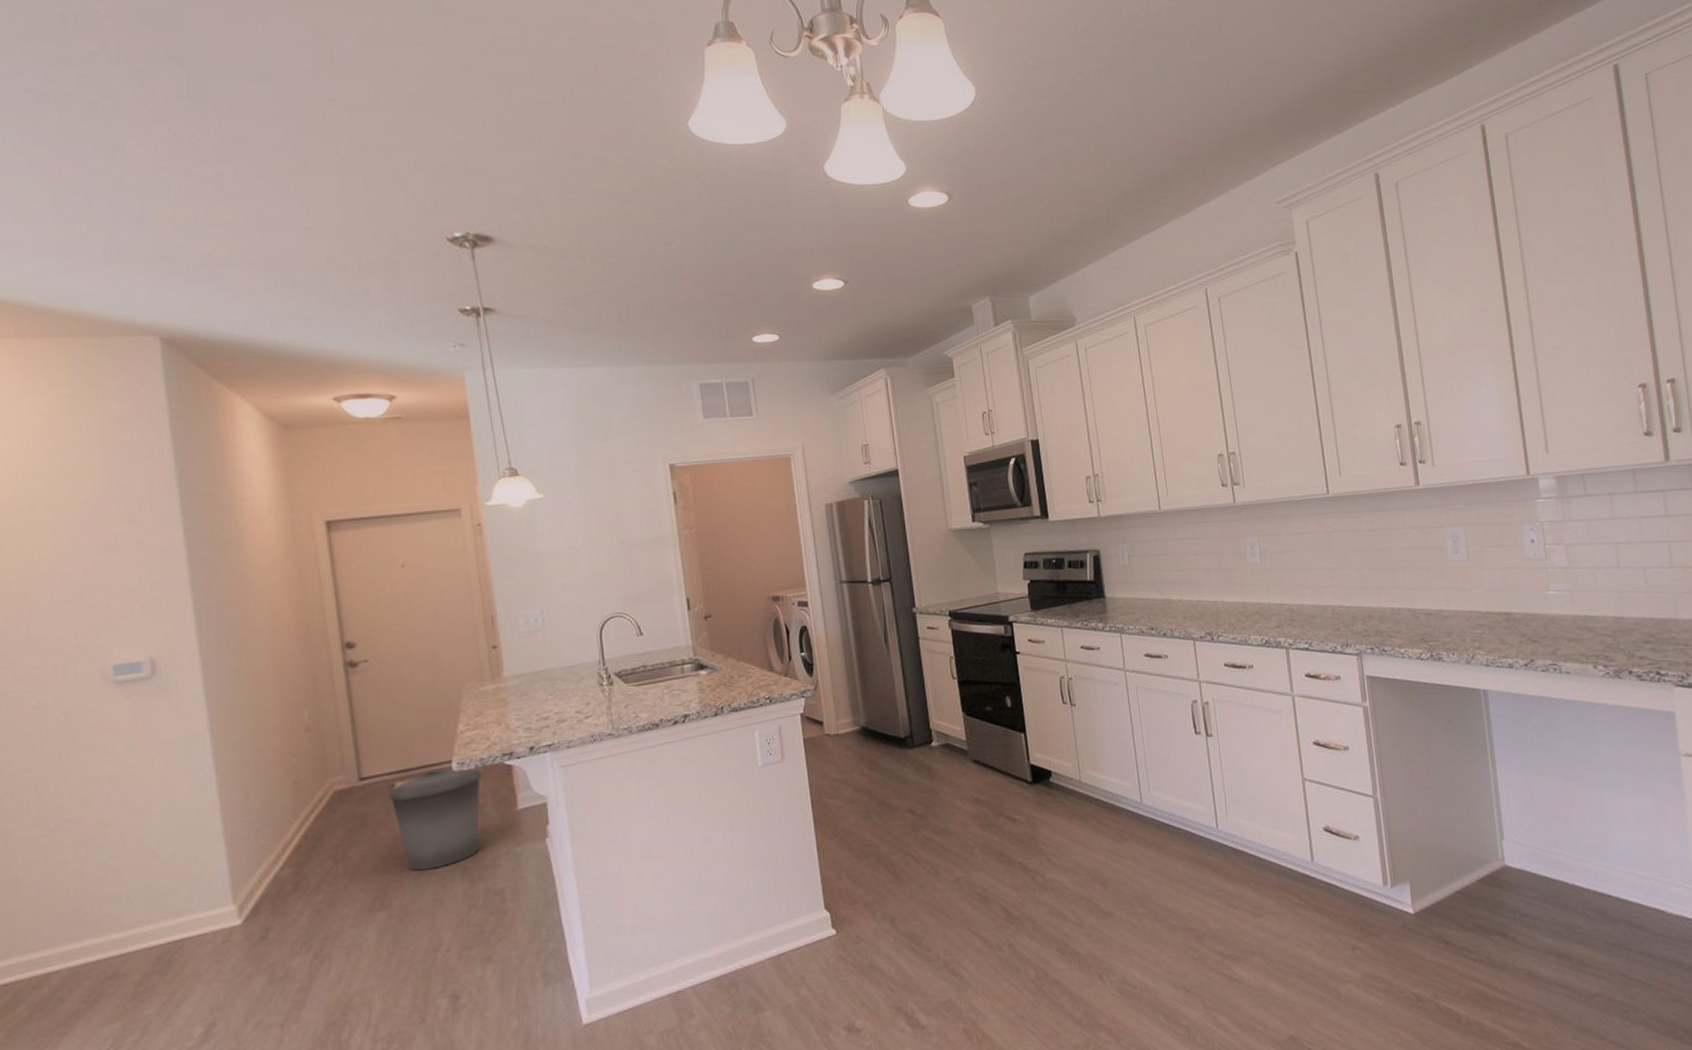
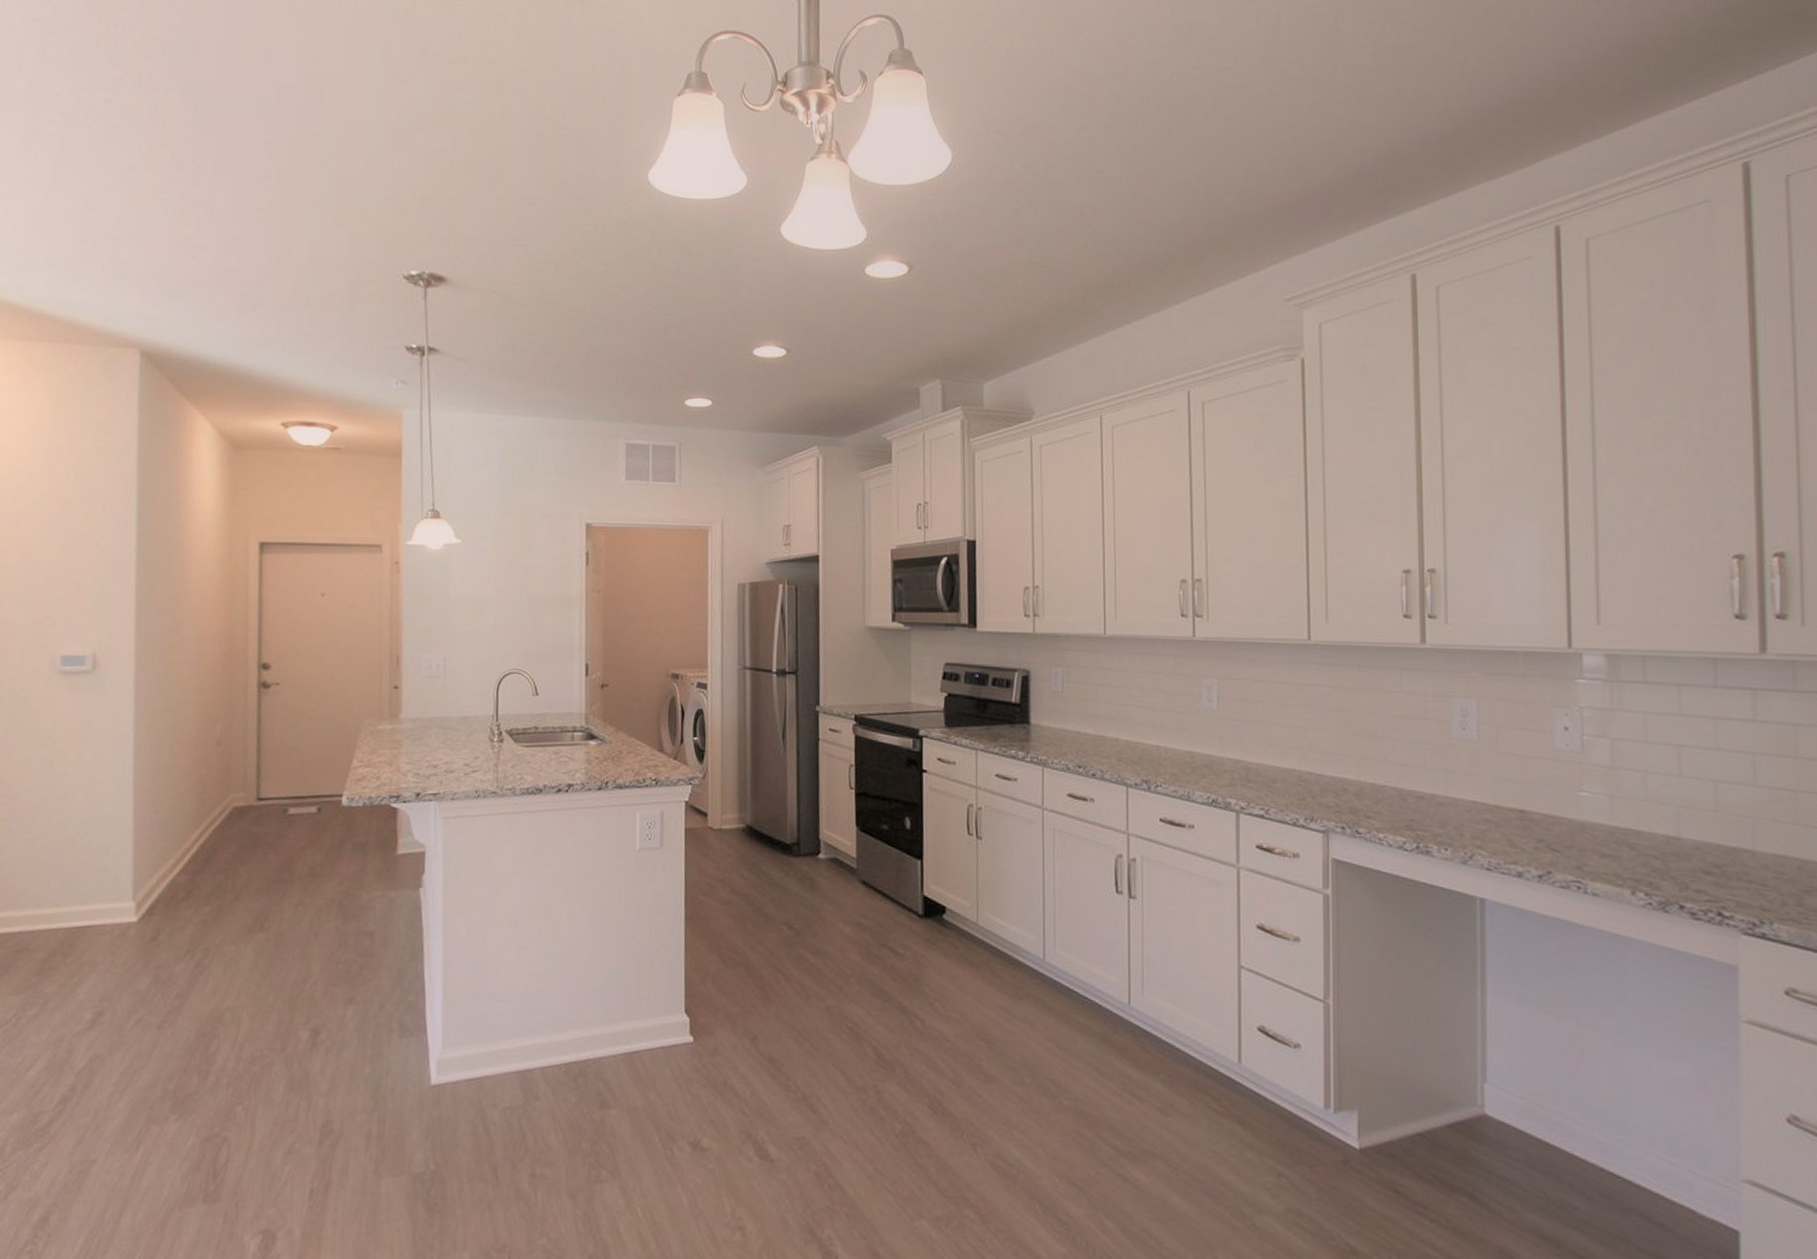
trash can: present [388,768,483,871] -> none [281,800,369,900]

